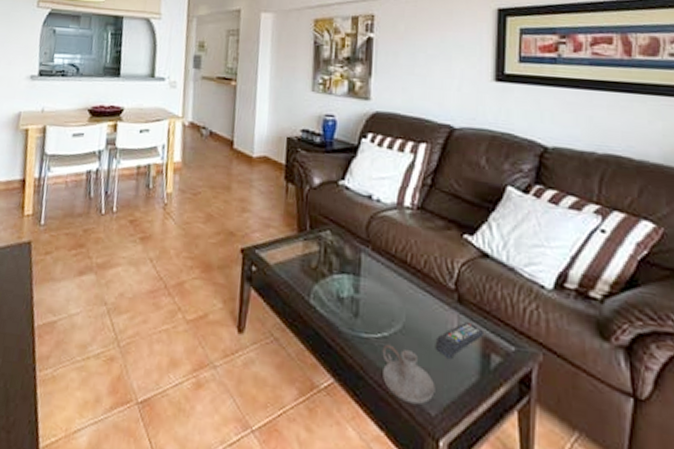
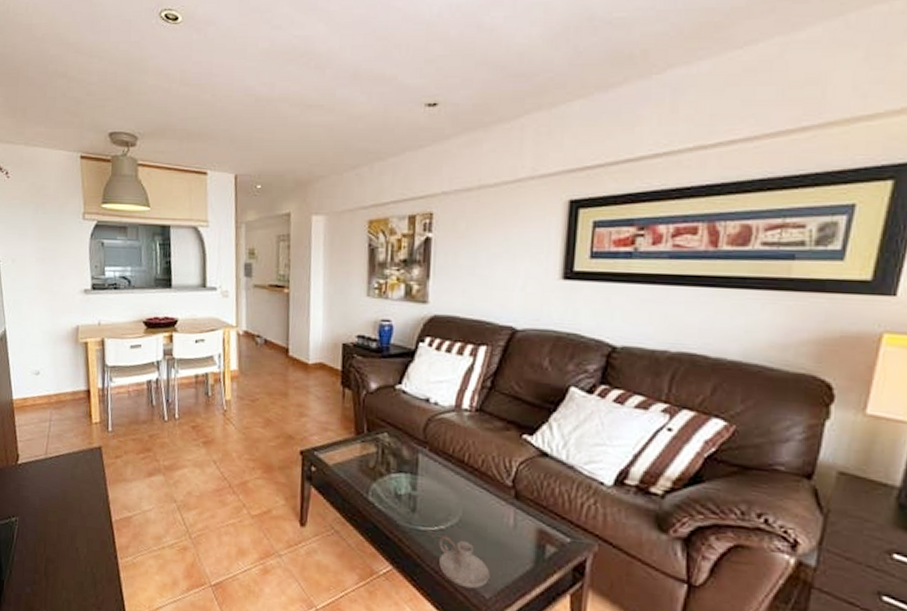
remote control: present [435,321,485,359] -> none [490,515,541,549]

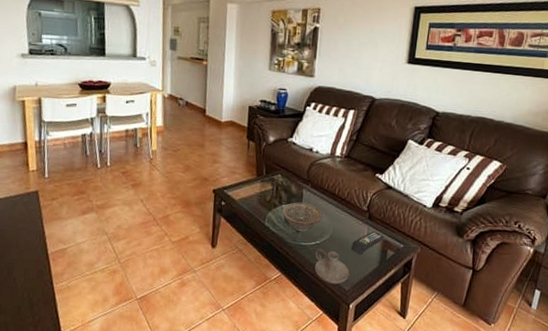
decorative bowl: none [391,470,447,512] -> present [282,202,322,231]
remote control: none [490,515,541,549] -> present [351,231,385,255]

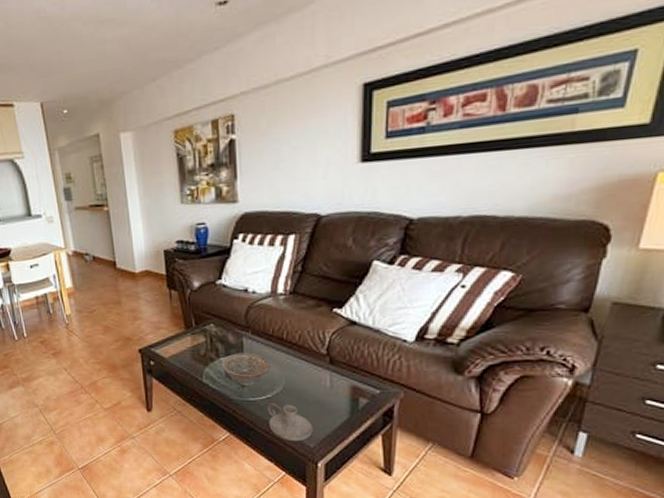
remote control: present [351,231,385,255] -> none [311,377,354,406]

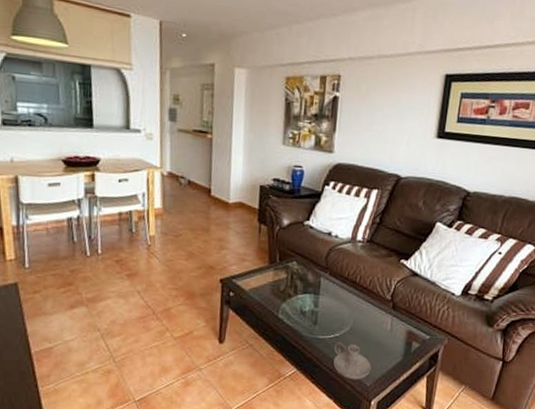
decorative bowl: present [221,352,270,385] -> none [297,291,342,324]

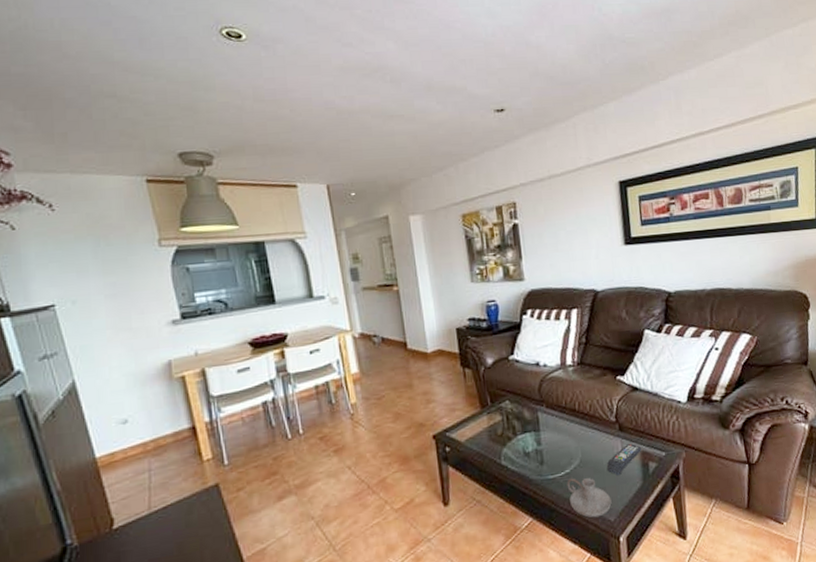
remote control: none [373,321,410,347] -> present [606,443,642,475]

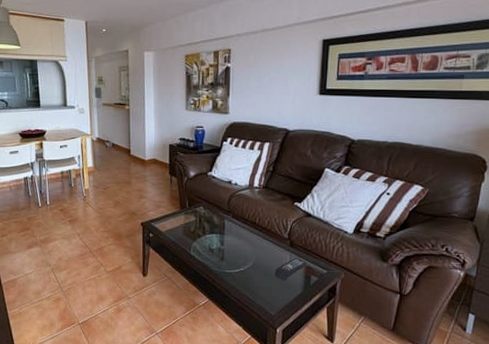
candle holder: present [567,478,612,518] -> none [240,275,275,310]

